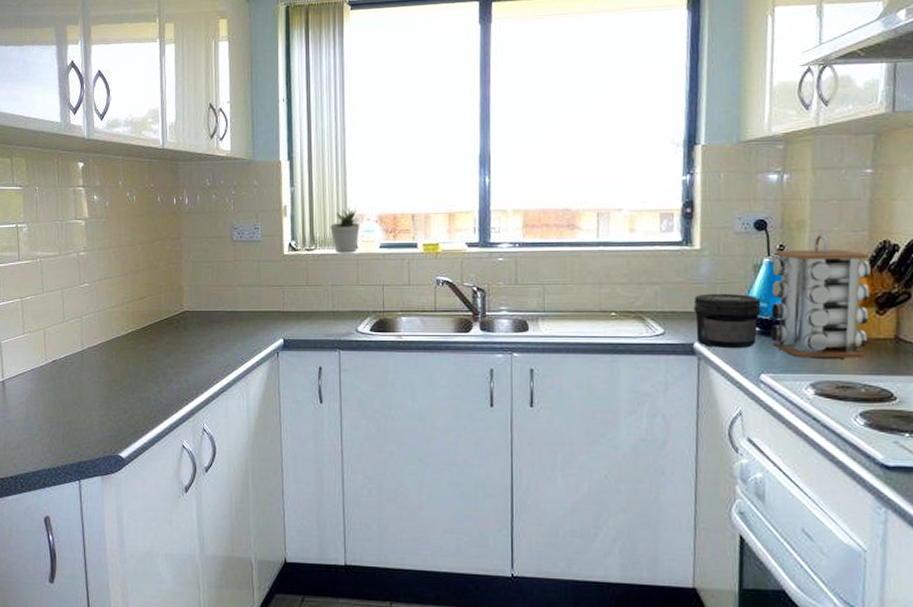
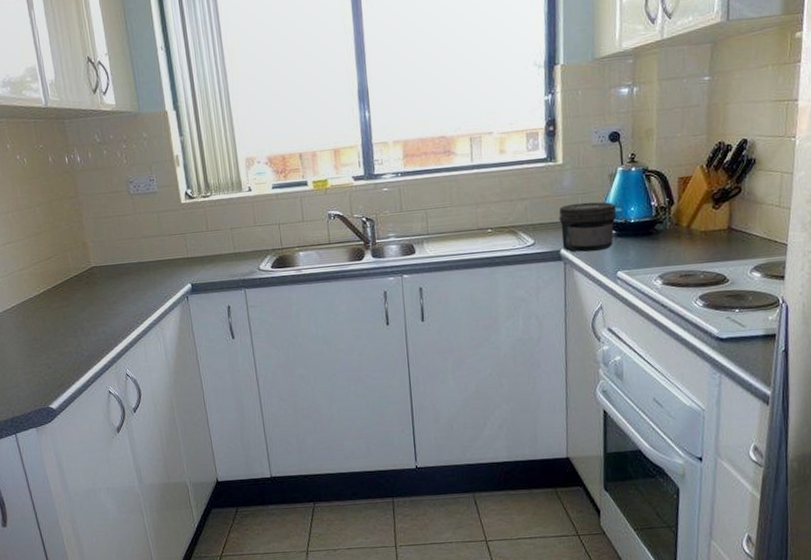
potted plant: present [330,207,360,254] -> none [223,151,252,198]
spice rack: present [770,234,871,360] -> none [625,140,708,254]

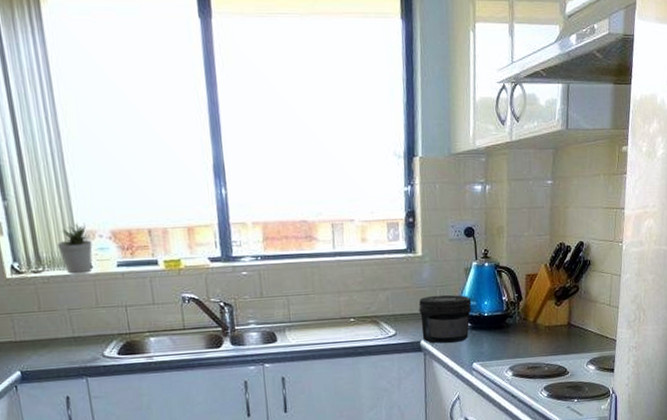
potted plant: none [223,151,252,198] -> present [57,223,93,275]

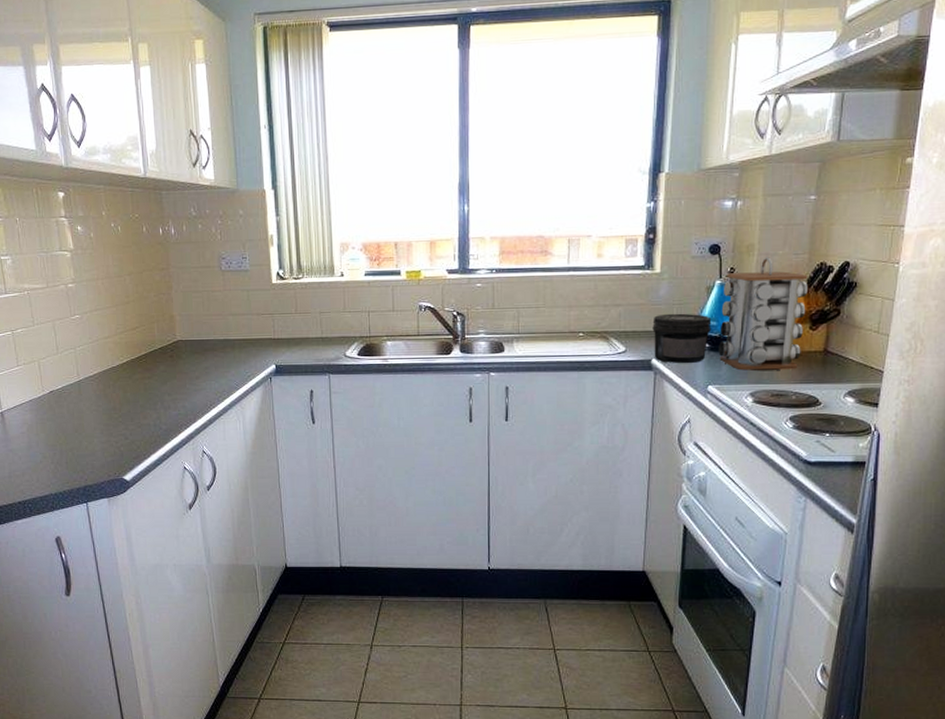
potted plant: present [57,223,93,275] -> none [316,236,345,282]
spice rack: none [479,239,551,347] -> present [718,257,808,372]

